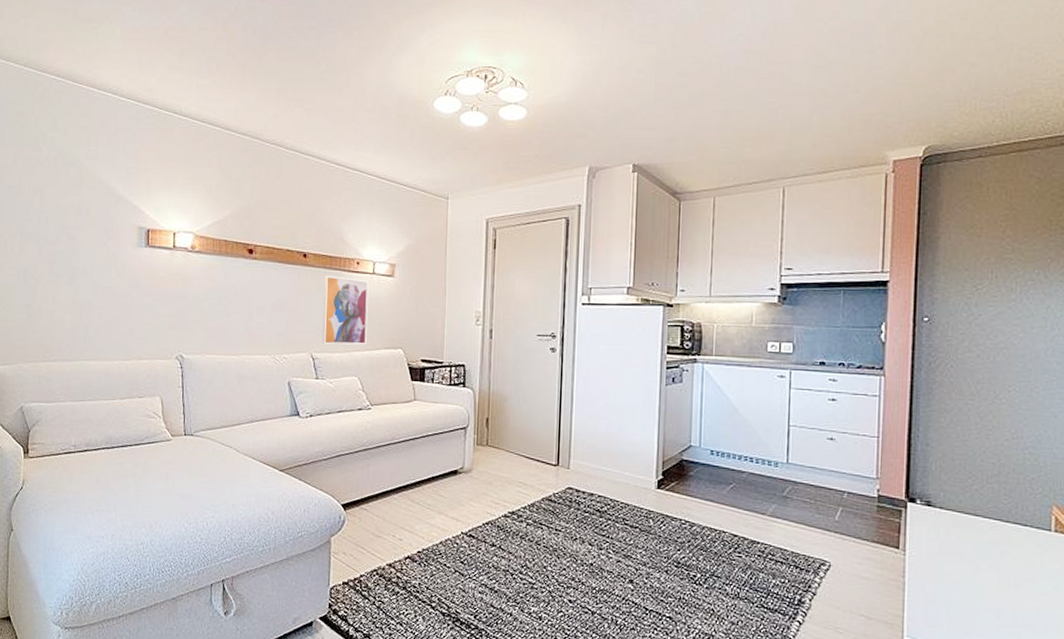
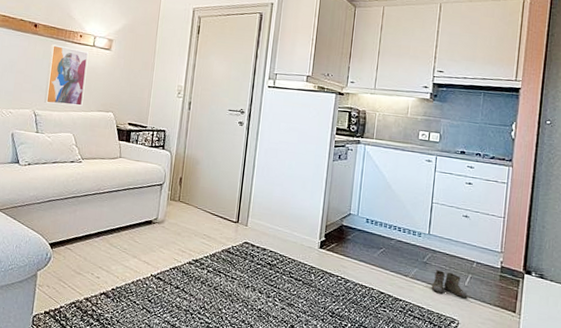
boots: none [794,504,839,536] -> present [431,270,468,299]

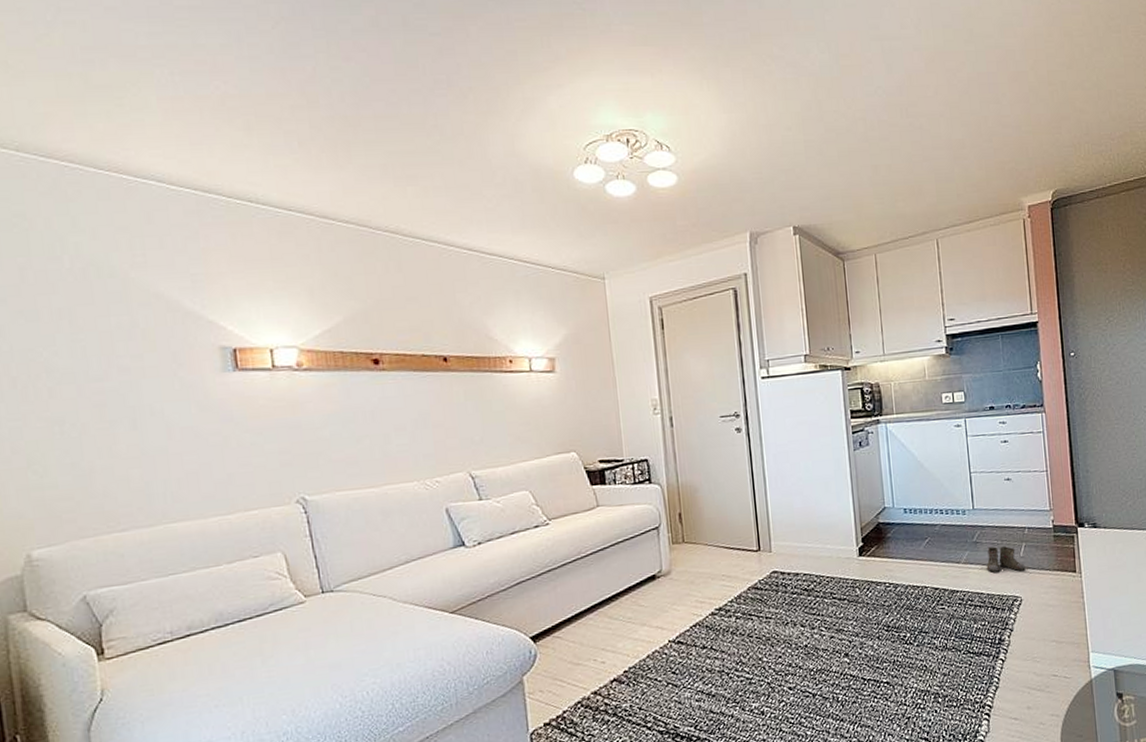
wall art: present [44,44,89,107] -> none [472,379,534,459]

